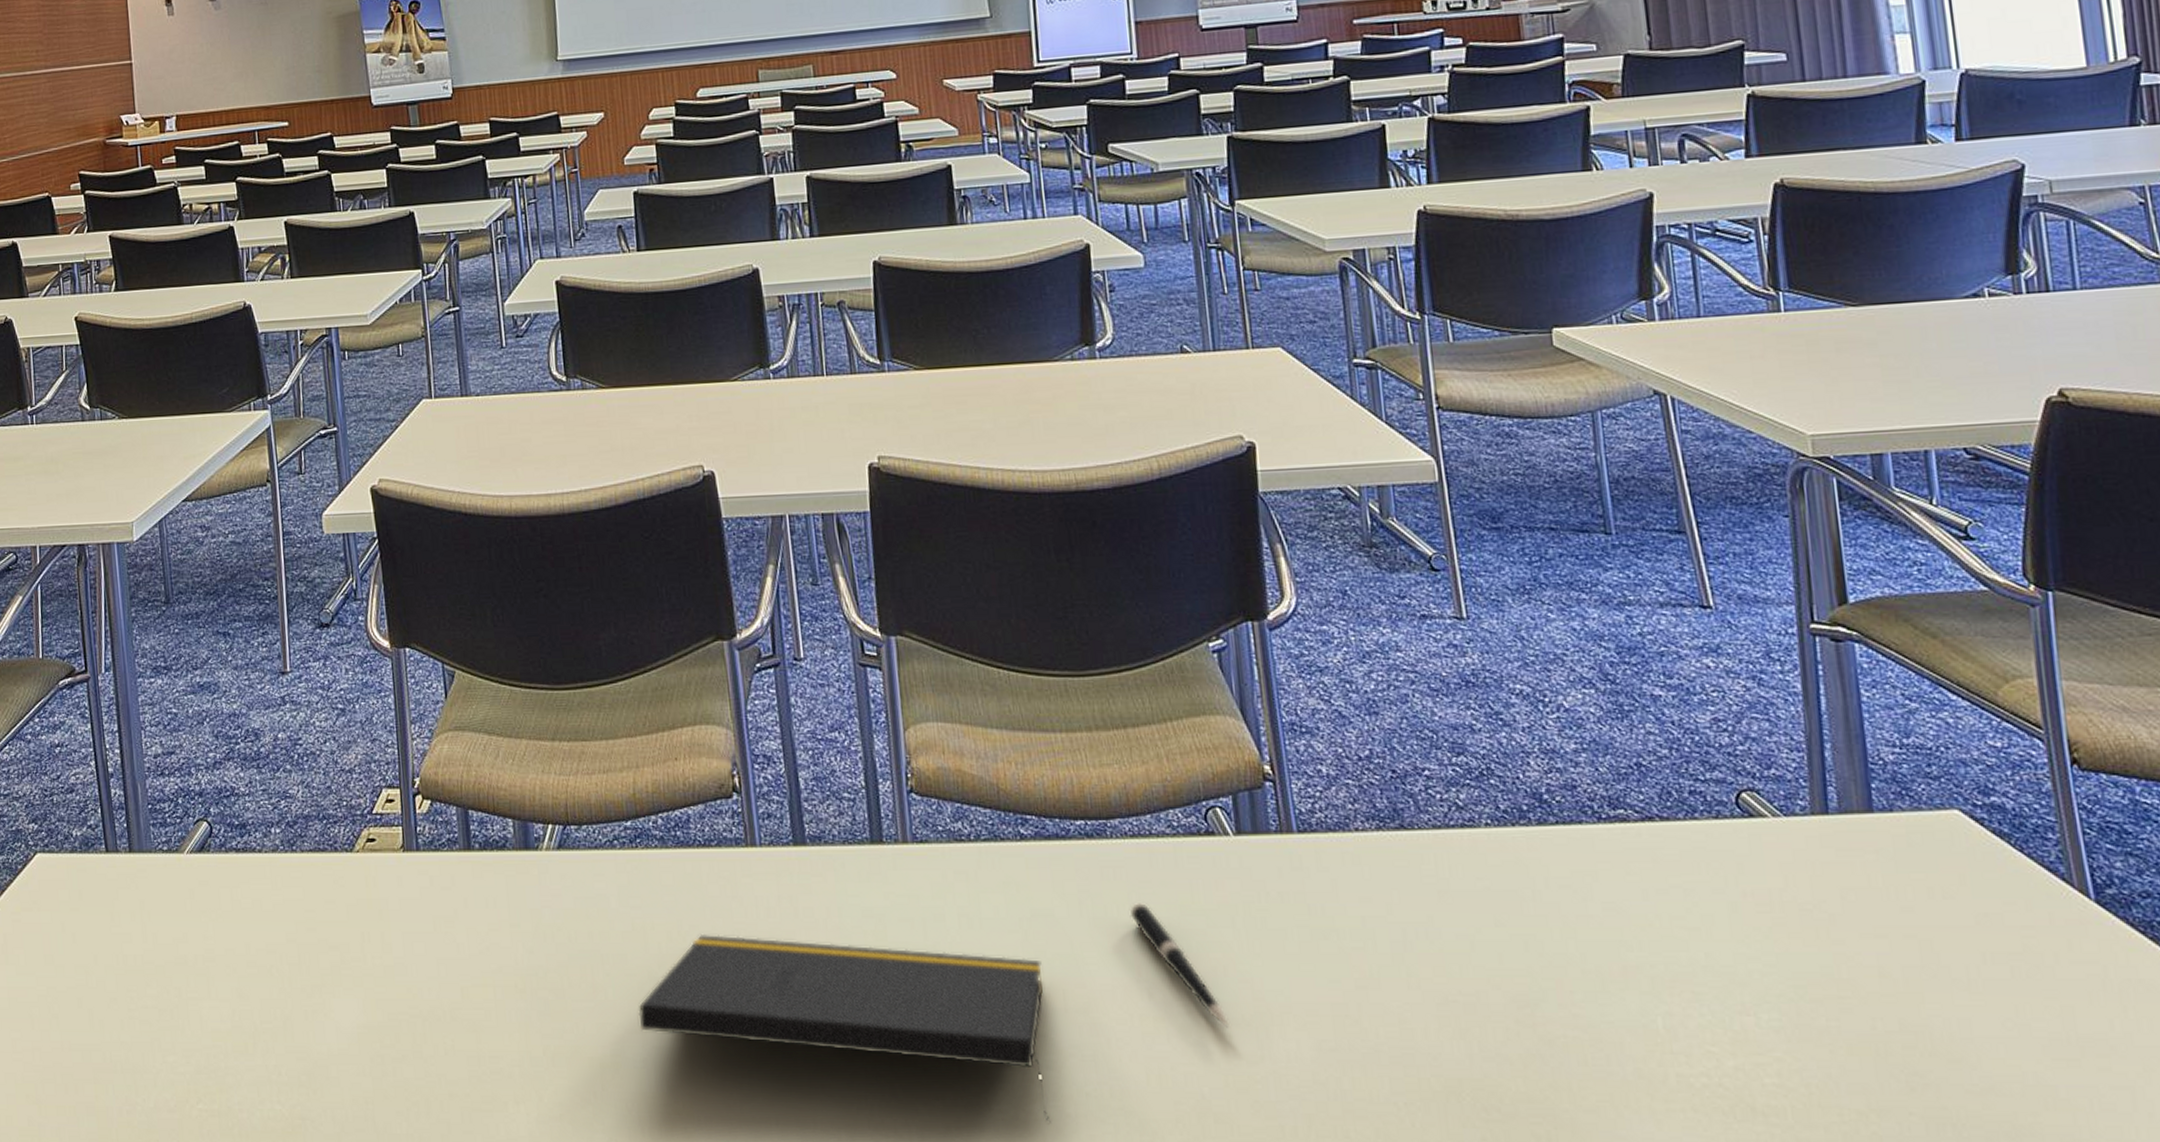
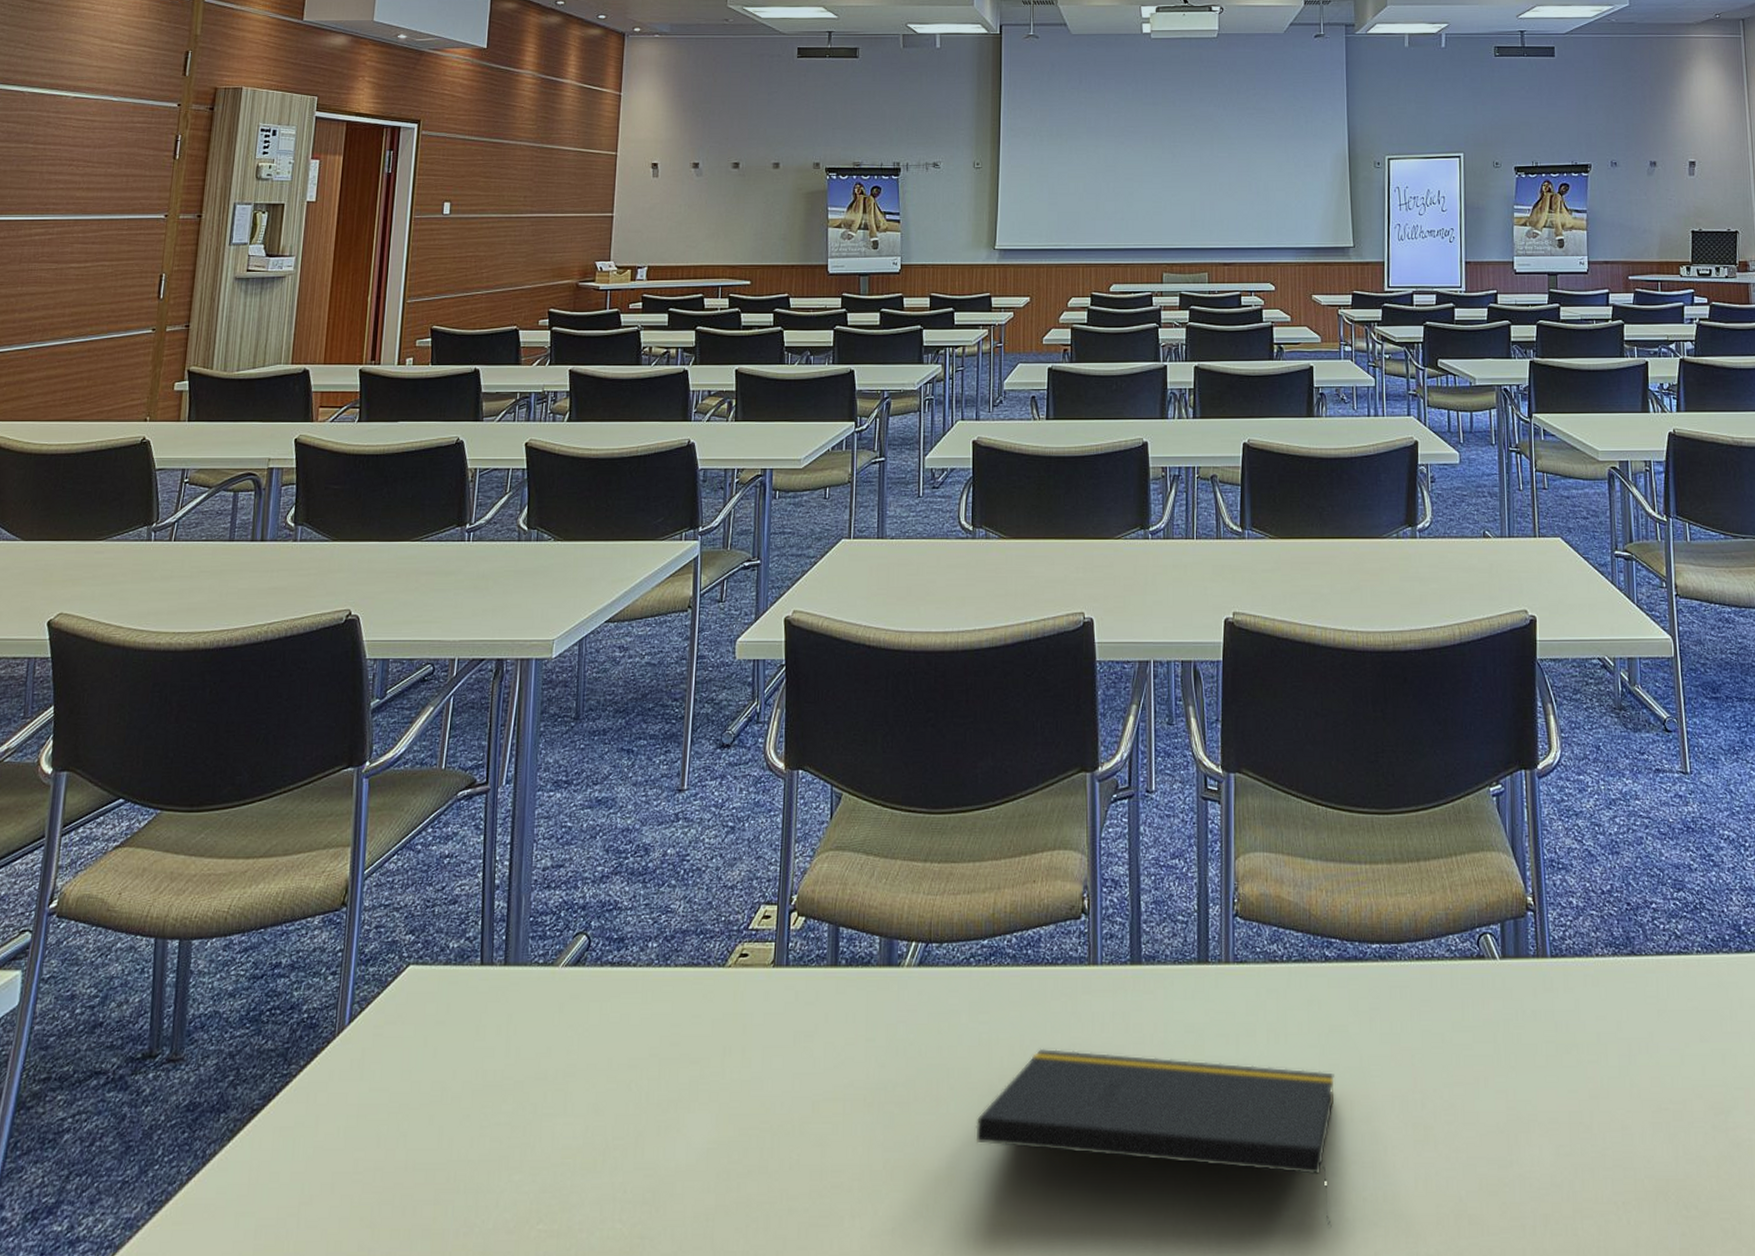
pen: present [1129,903,1230,1028] -> none [1411,1020,1486,1135]

